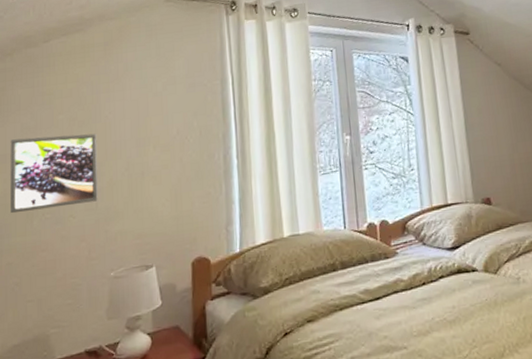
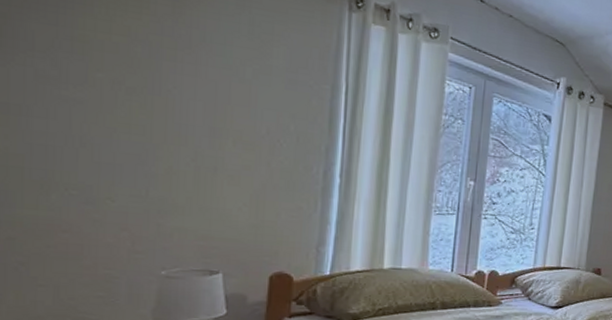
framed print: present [10,133,98,213] -> none [14,86,154,189]

